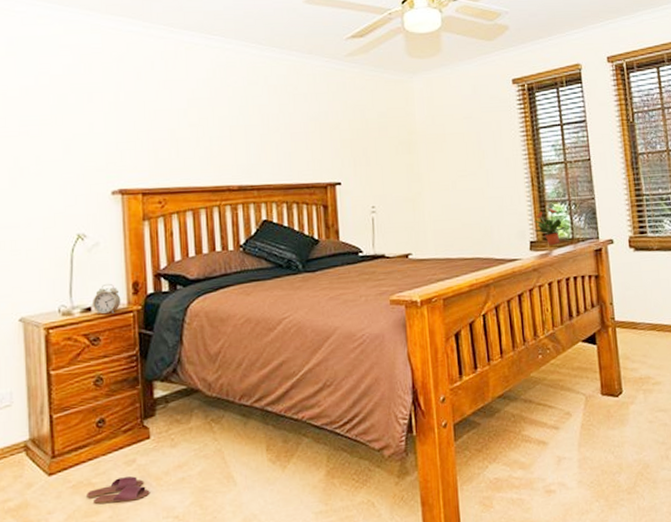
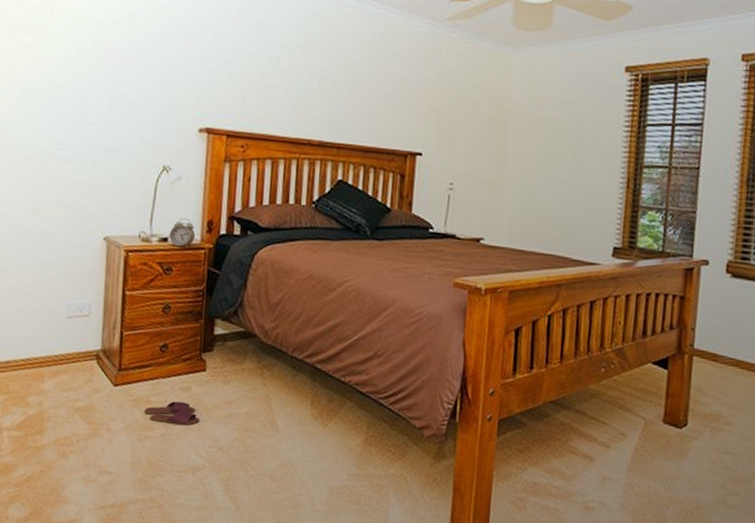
potted plant: present [534,208,566,246] -> none [620,215,657,256]

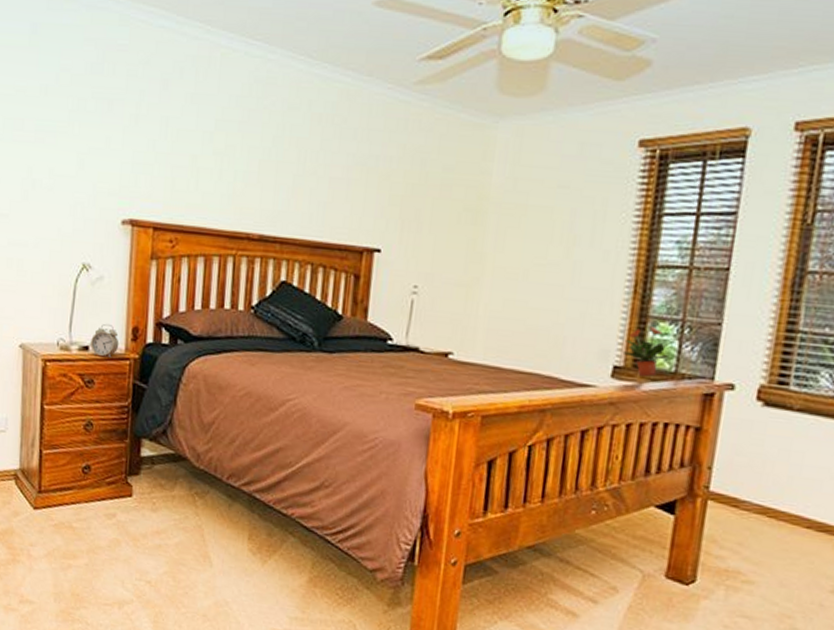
slippers: present [144,401,200,425] -> none [67,528,127,555]
potted plant: none [620,215,657,256] -> present [622,327,670,378]

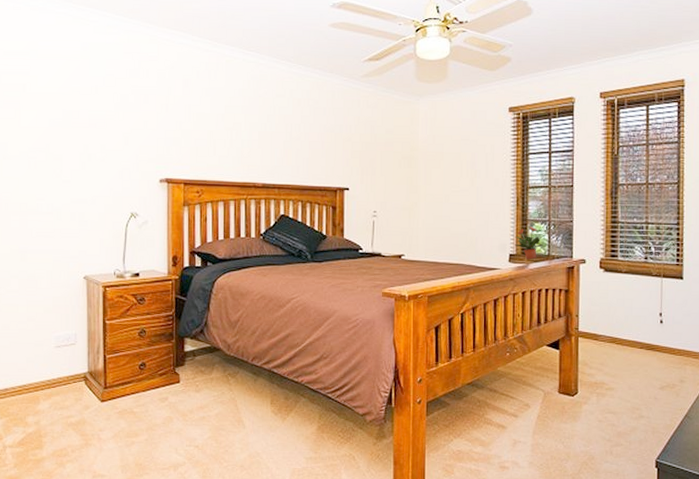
alarm clock: present [90,323,119,358] -> none [140,255,163,280]

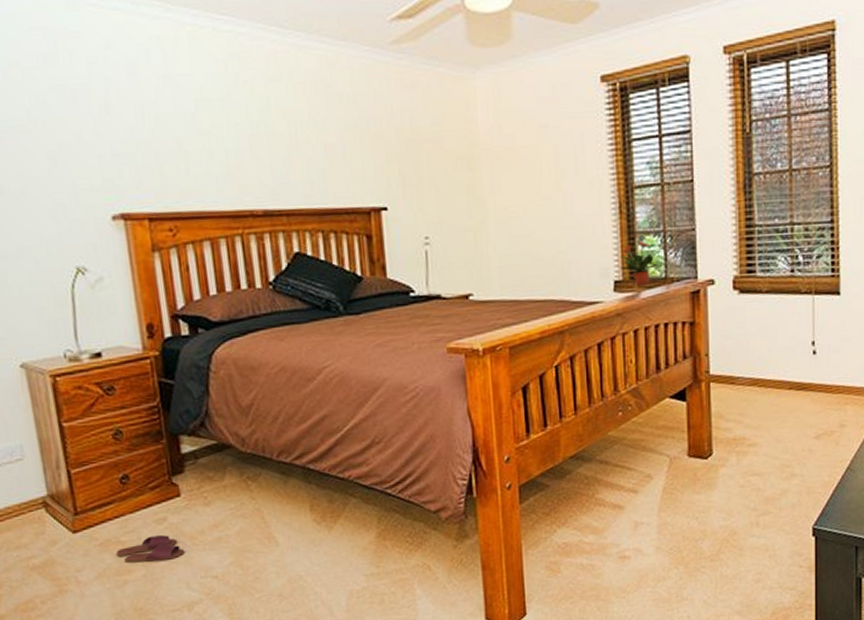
slippers: none [129,410,178,429] -> present [116,535,185,562]

